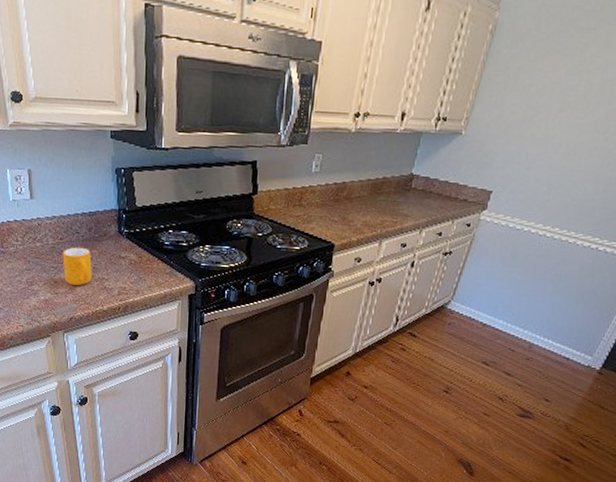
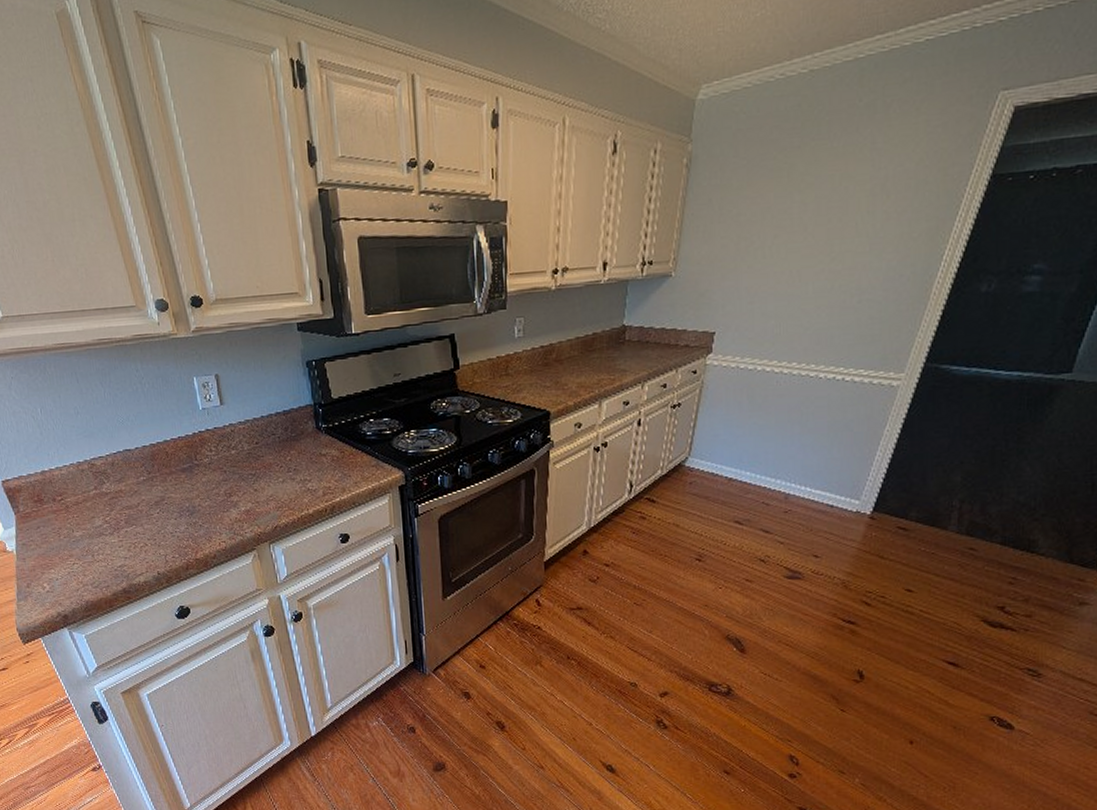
mug: present [62,247,92,285] -> none [259,449,294,491]

